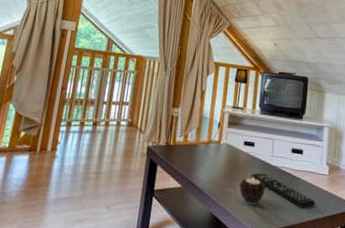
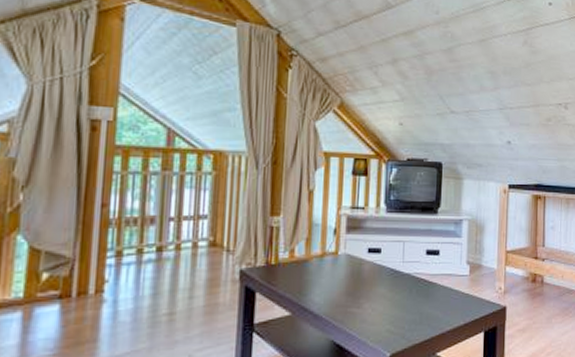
candle: present [239,177,266,205] -> none [364,290,398,323]
remote control: present [250,173,316,208] -> none [378,283,456,318]

